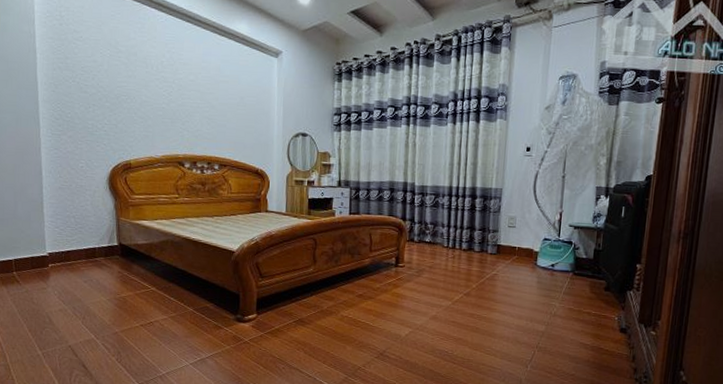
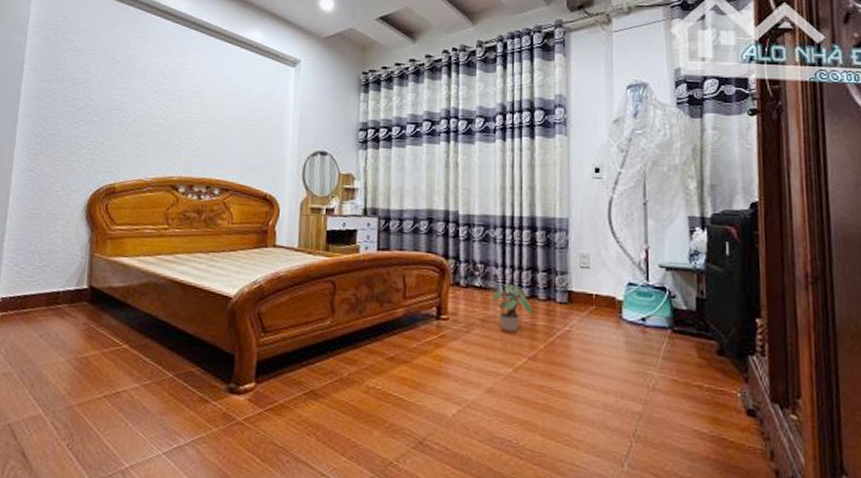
potted plant: none [438,239,470,278] -> present [492,284,533,335]

